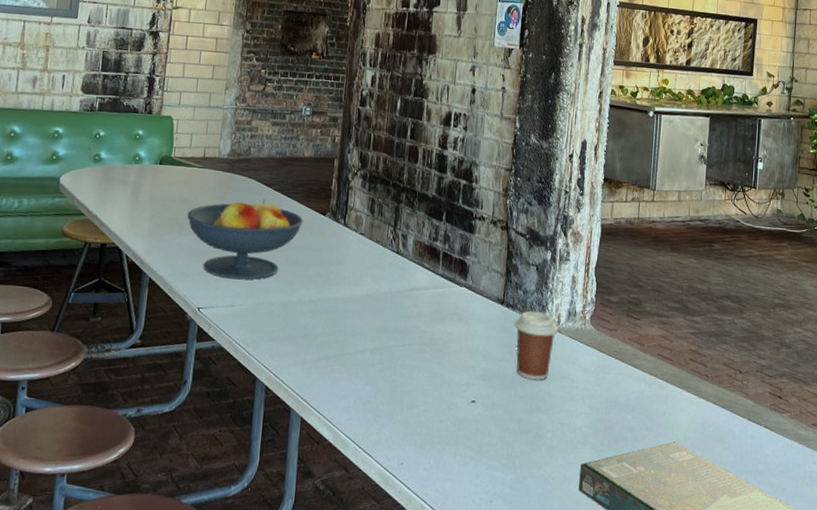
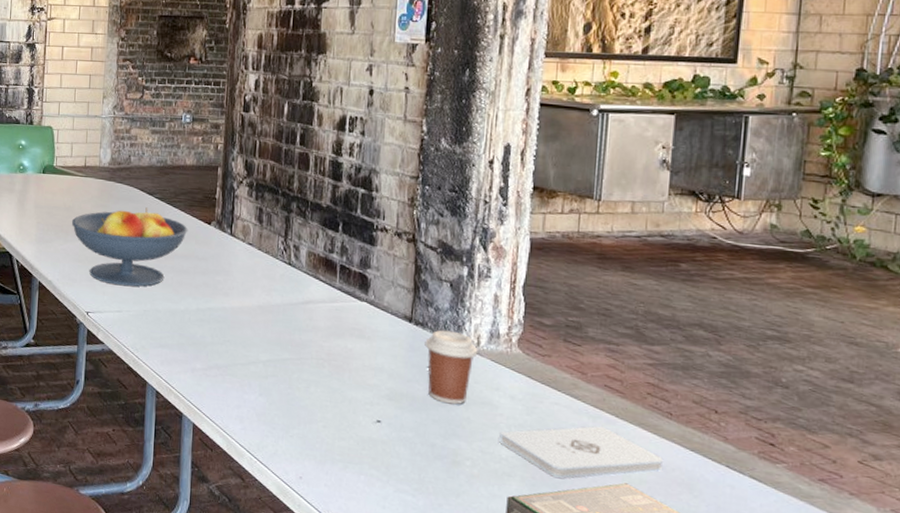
notepad: none [575,391,702,443] -> present [499,426,664,479]

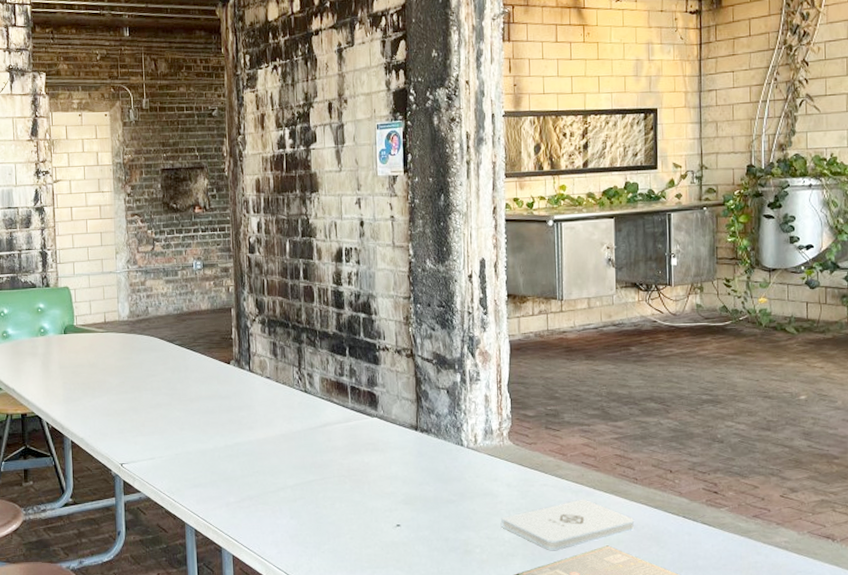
fruit bowl: present [71,207,188,287] -> none [97,355,210,434]
coffee cup: present [425,330,478,405] -> none [431,433,476,500]

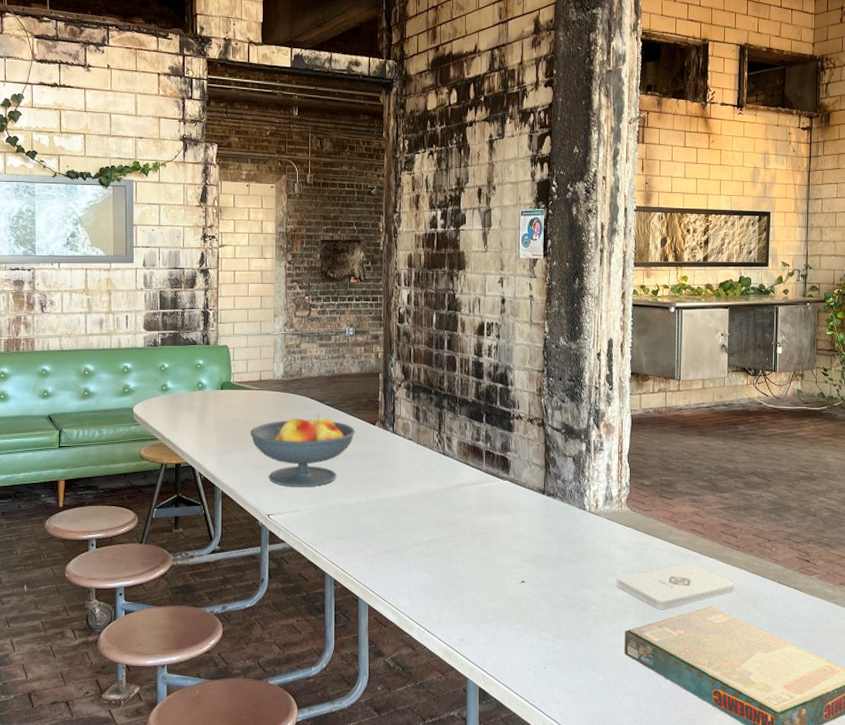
fruit bowl: none [97,355,210,434] -> present [249,414,356,488]

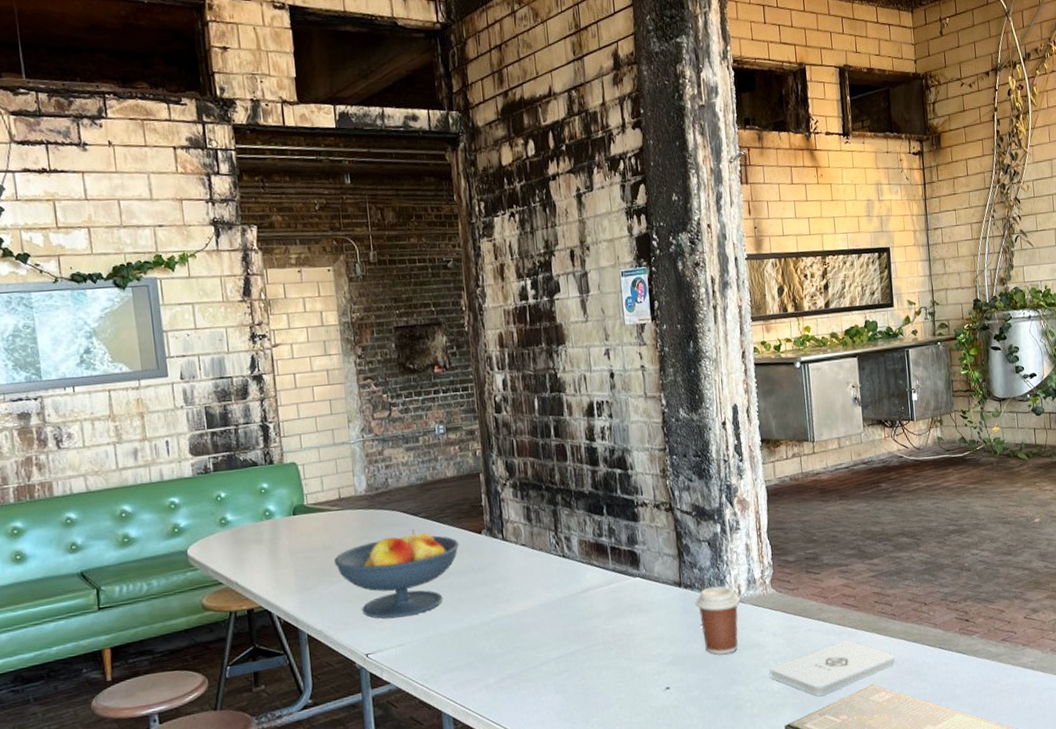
coffee cup: none [556,498,597,560] -> present [695,586,741,655]

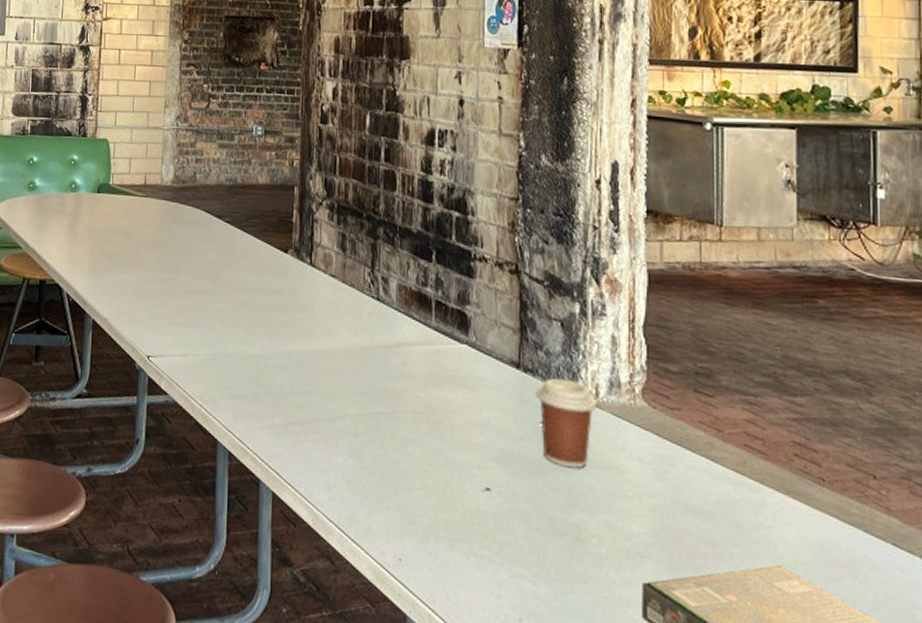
fruit bowl: present [333,529,460,619] -> none [129,232,262,326]
notepad: present [769,640,896,697] -> none [629,494,820,561]

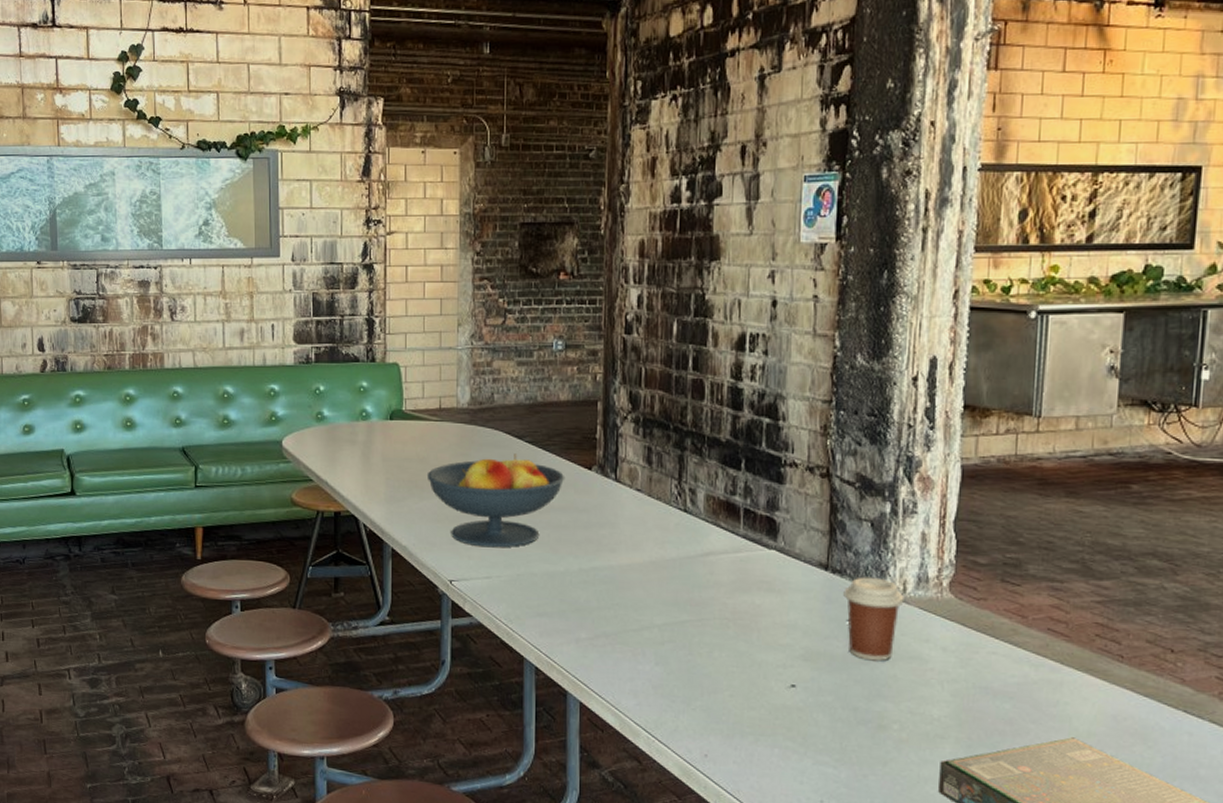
fruit bowl: none [129,232,262,326] -> present [426,453,565,548]

